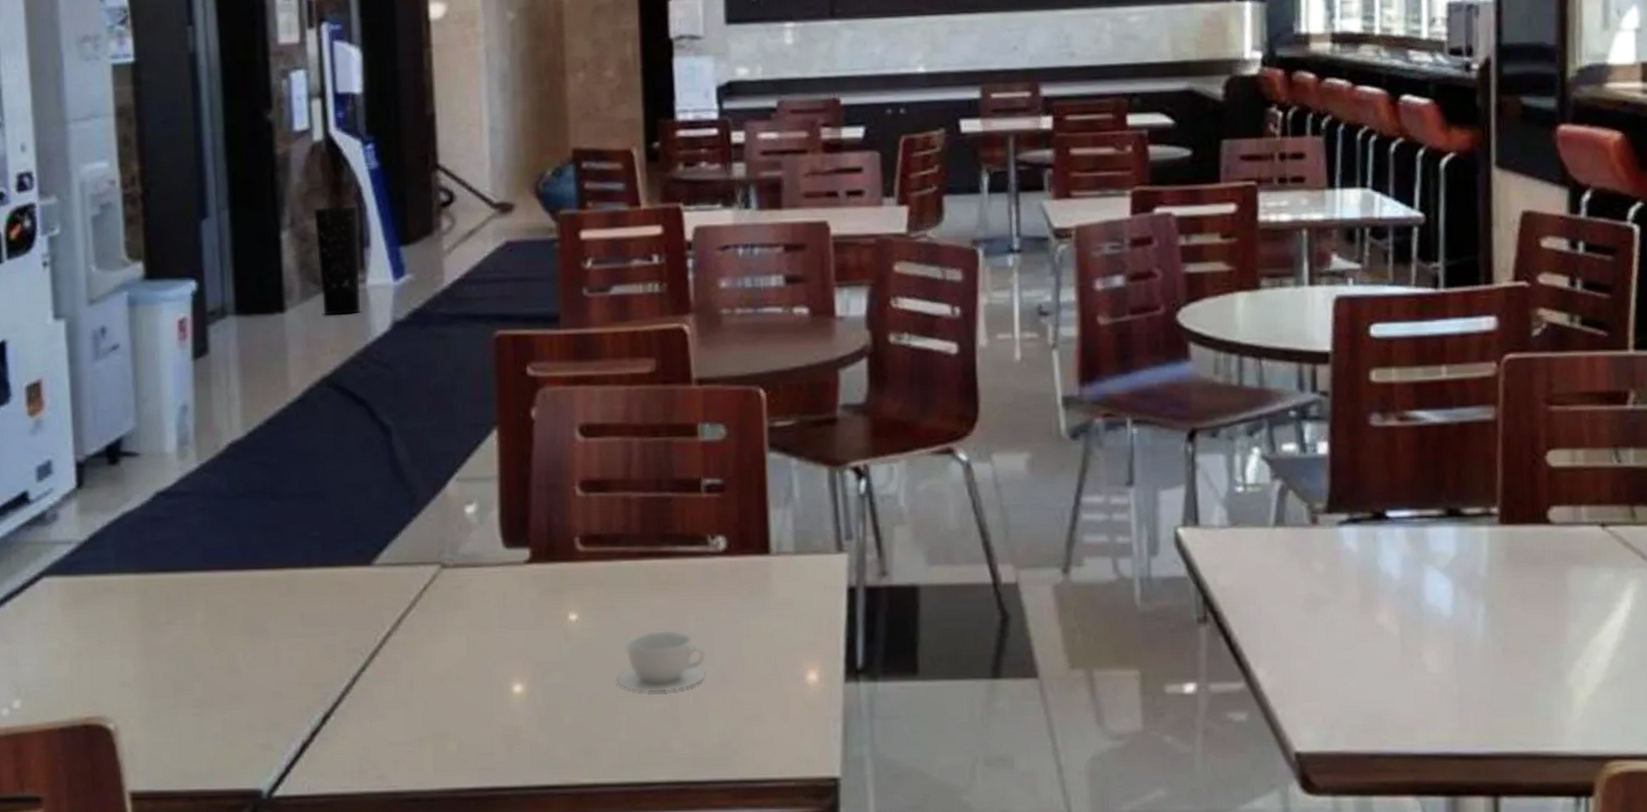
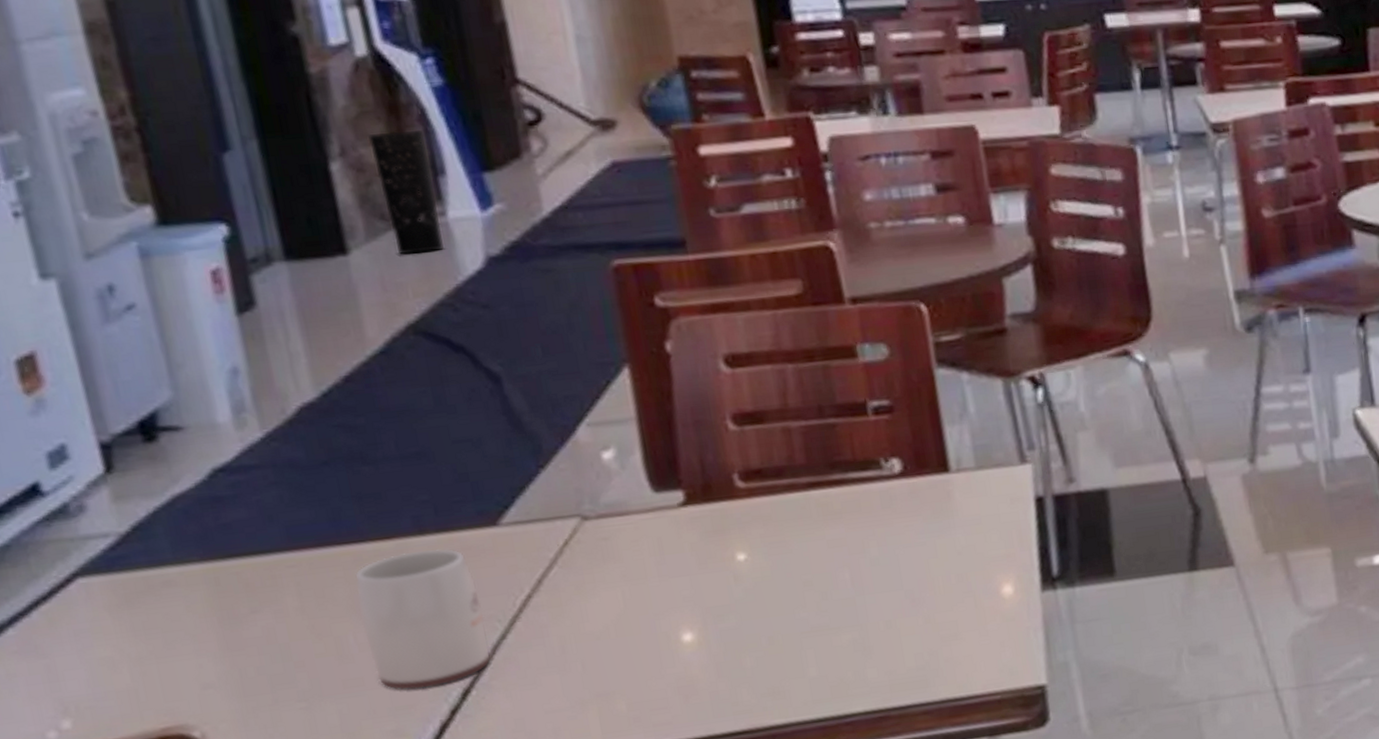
mug: none [250,581,350,708] -> present [354,548,491,690]
teacup: present [616,630,707,692] -> none [796,559,896,625]

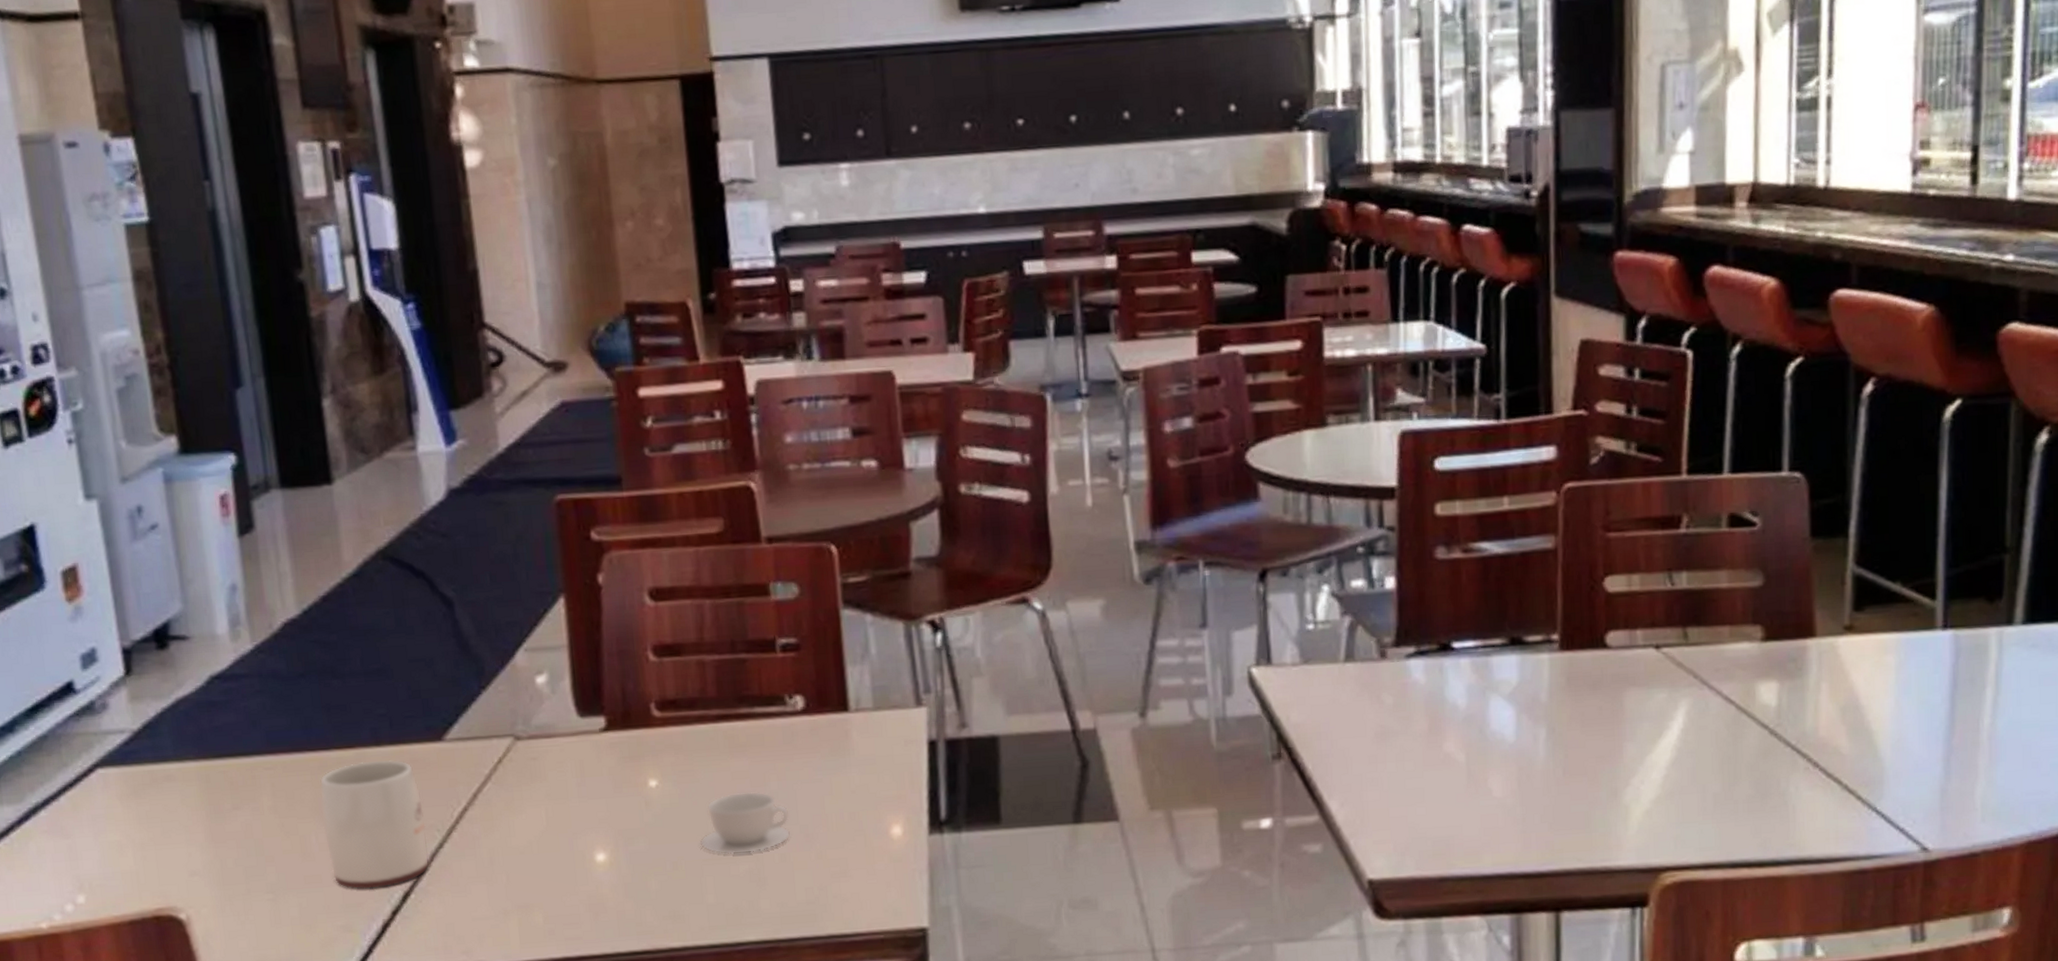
umbrella stand: present [368,129,444,255] -> none [355,369,412,486]
teacup: none [796,559,896,625] -> present [699,791,791,854]

